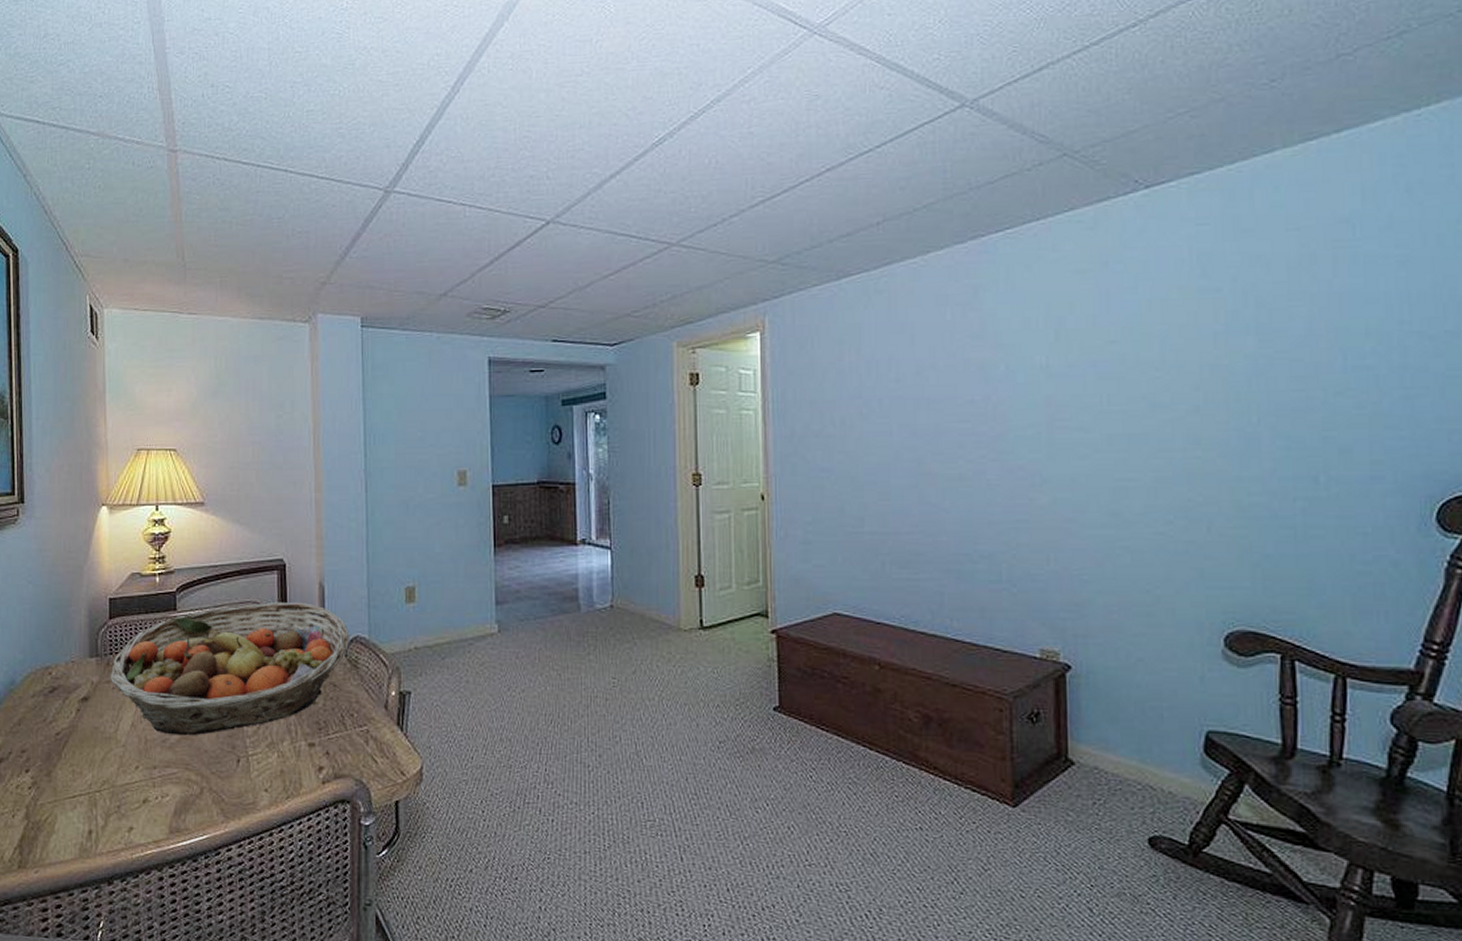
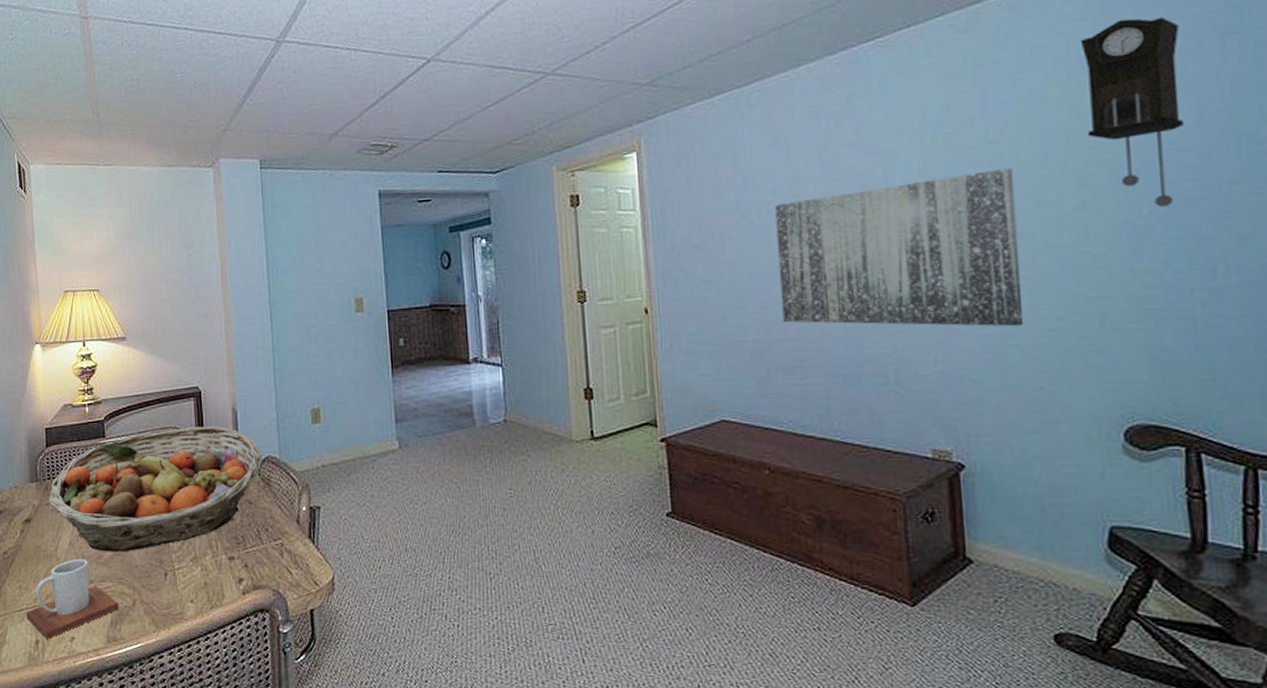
mug: none [79,741,185,829] -> present [26,558,119,639]
wall art: none [898,368,1135,529] -> present [775,167,1024,327]
pendulum clock: none [1201,226,1296,415] -> present [1080,17,1185,207]

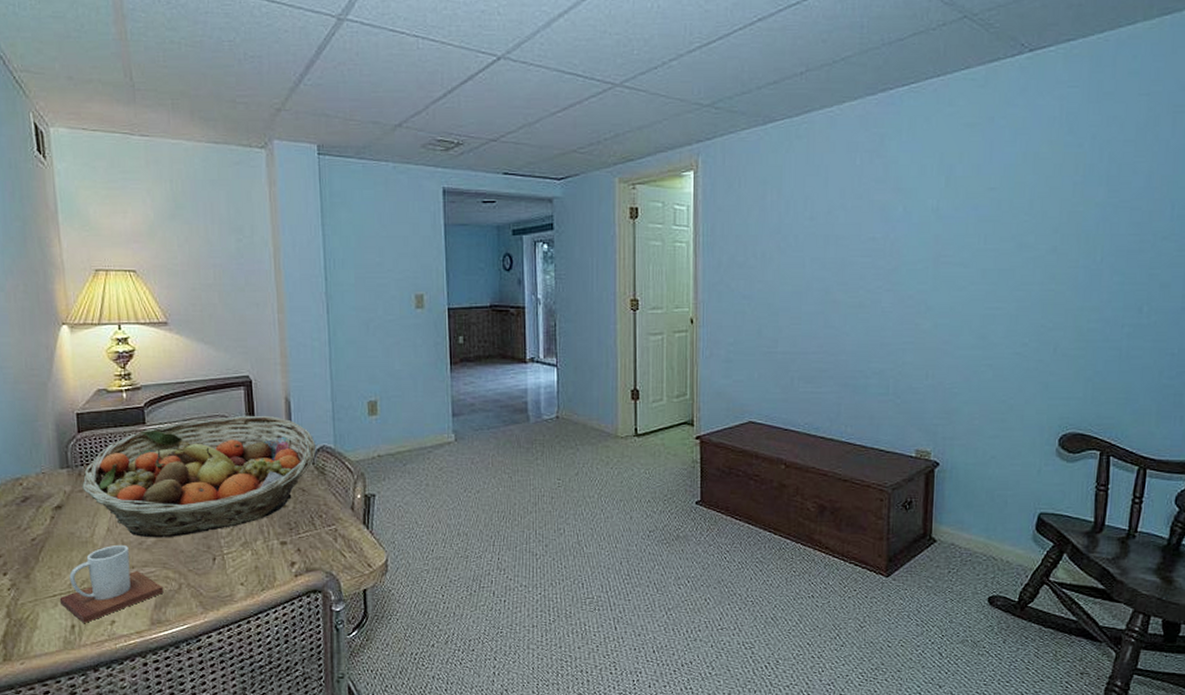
wall art: present [775,167,1024,327] -> none [808,212,1005,349]
pendulum clock: present [1080,17,1185,207] -> none [1065,90,1145,255]

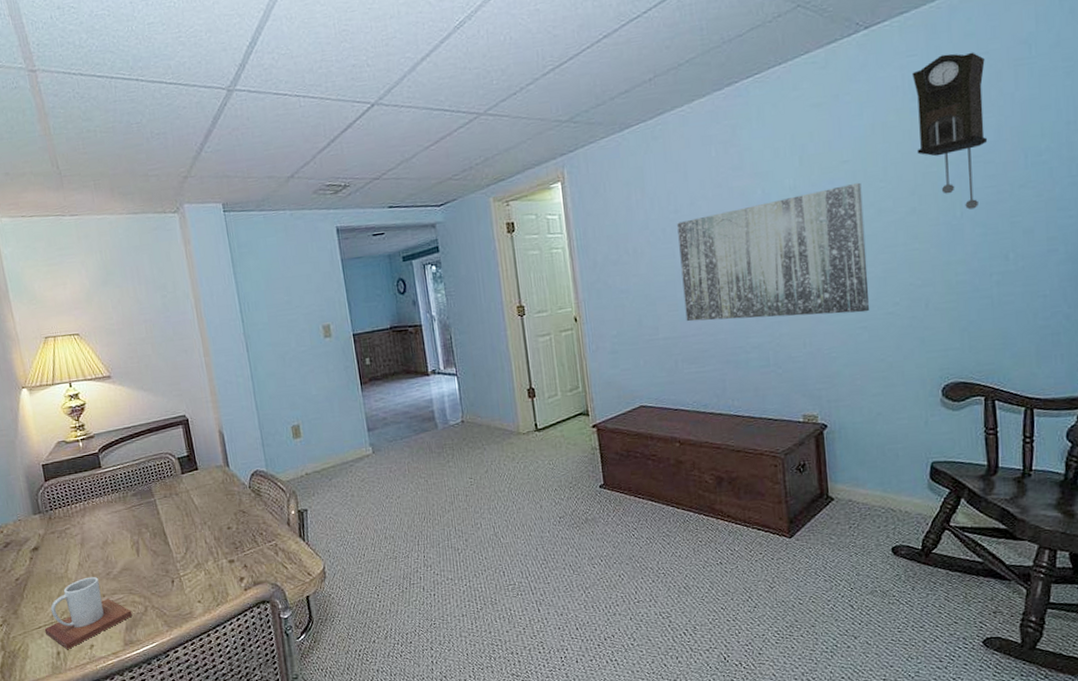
fruit basket: present [82,415,317,538] -> none [53,448,251,569]
wall art: none [808,212,1005,349] -> present [677,182,870,322]
pendulum clock: none [1065,90,1145,255] -> present [912,52,988,210]

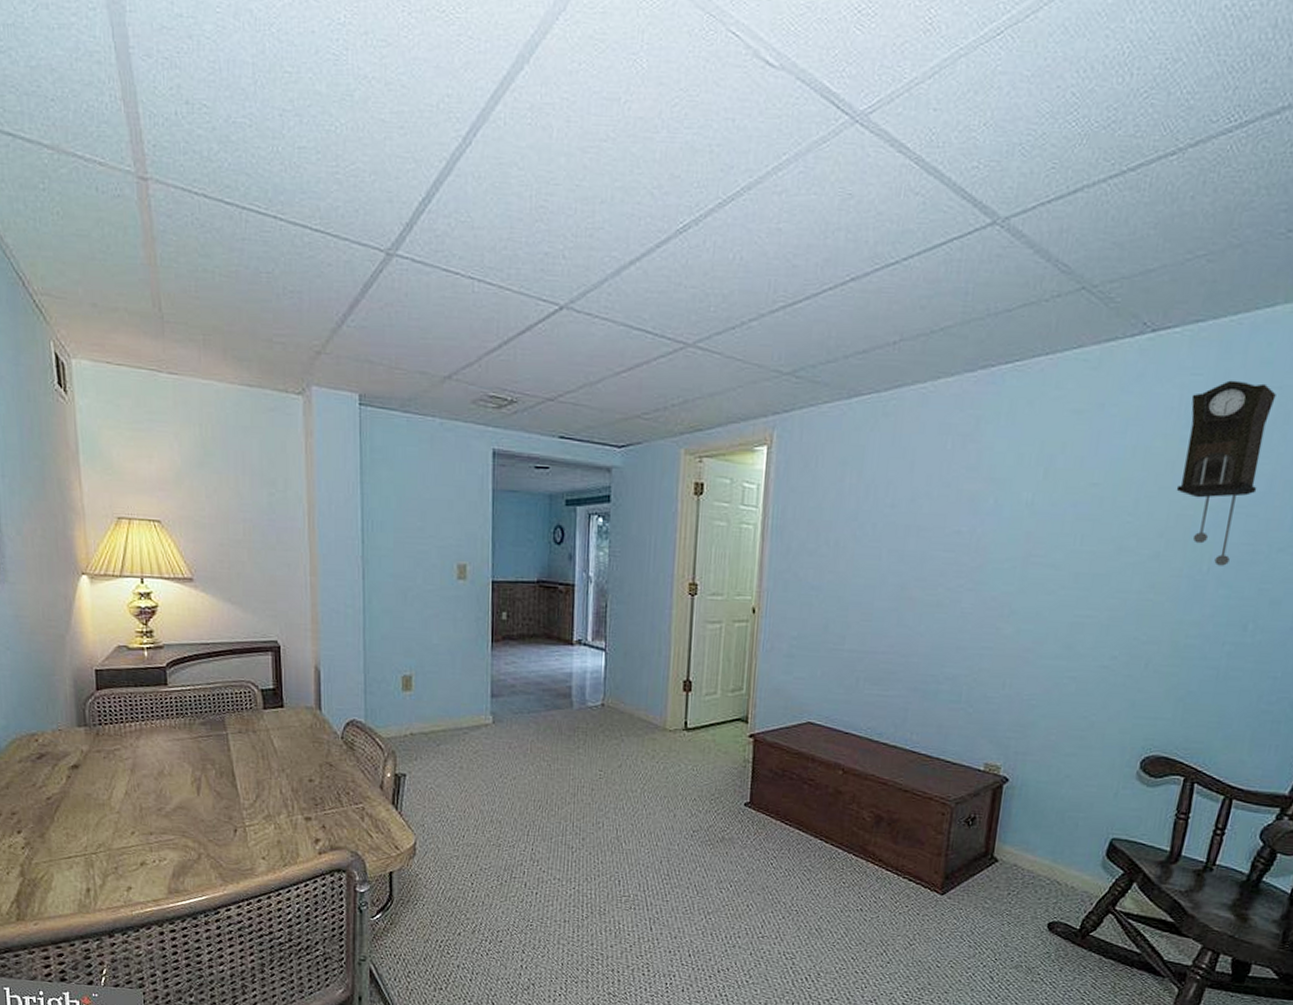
mug: present [44,576,133,649] -> none [74,809,182,888]
wall art: present [677,182,870,322] -> none [878,511,1107,661]

